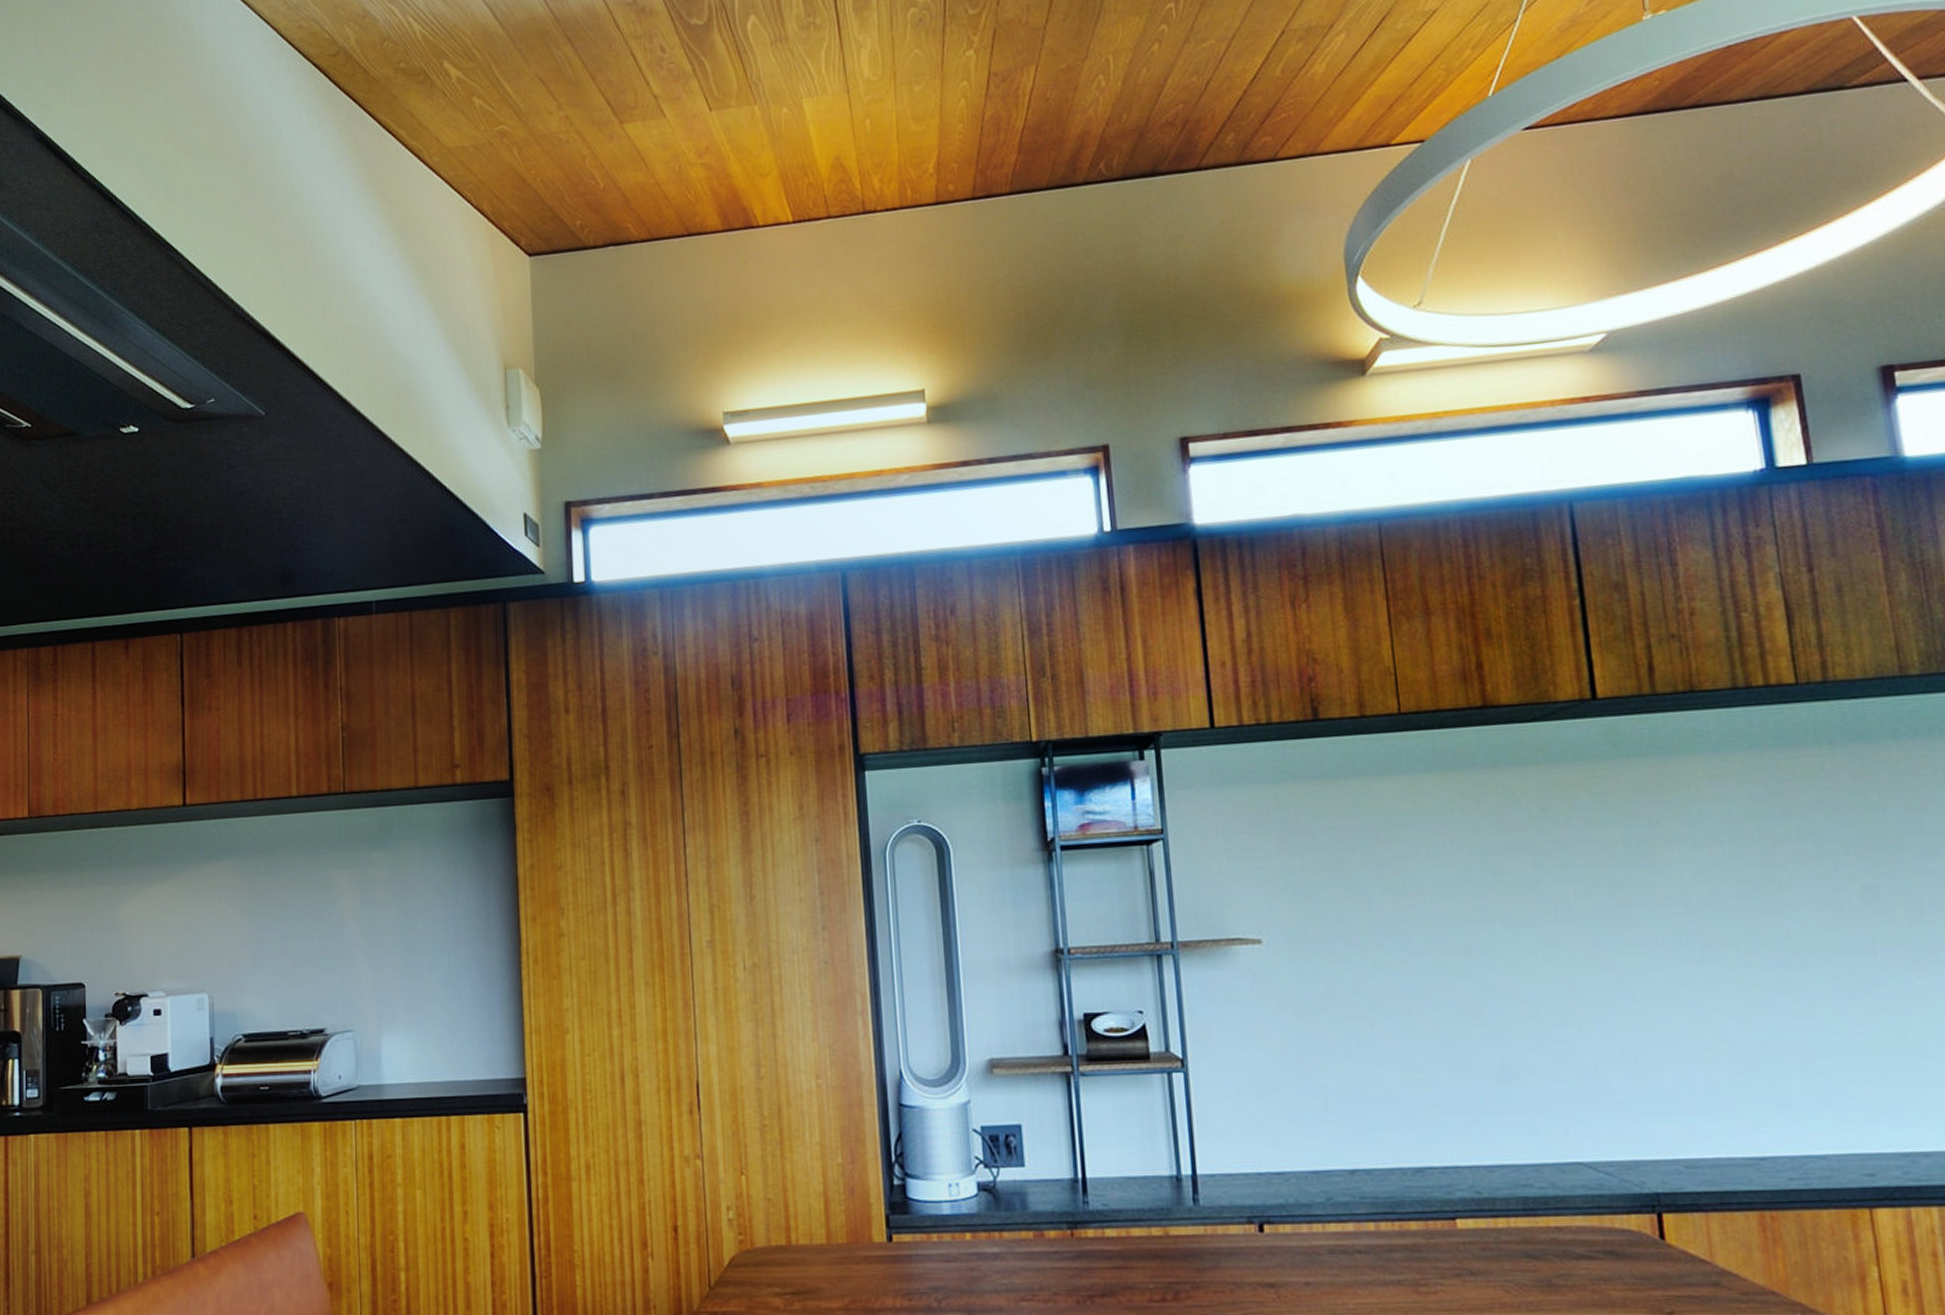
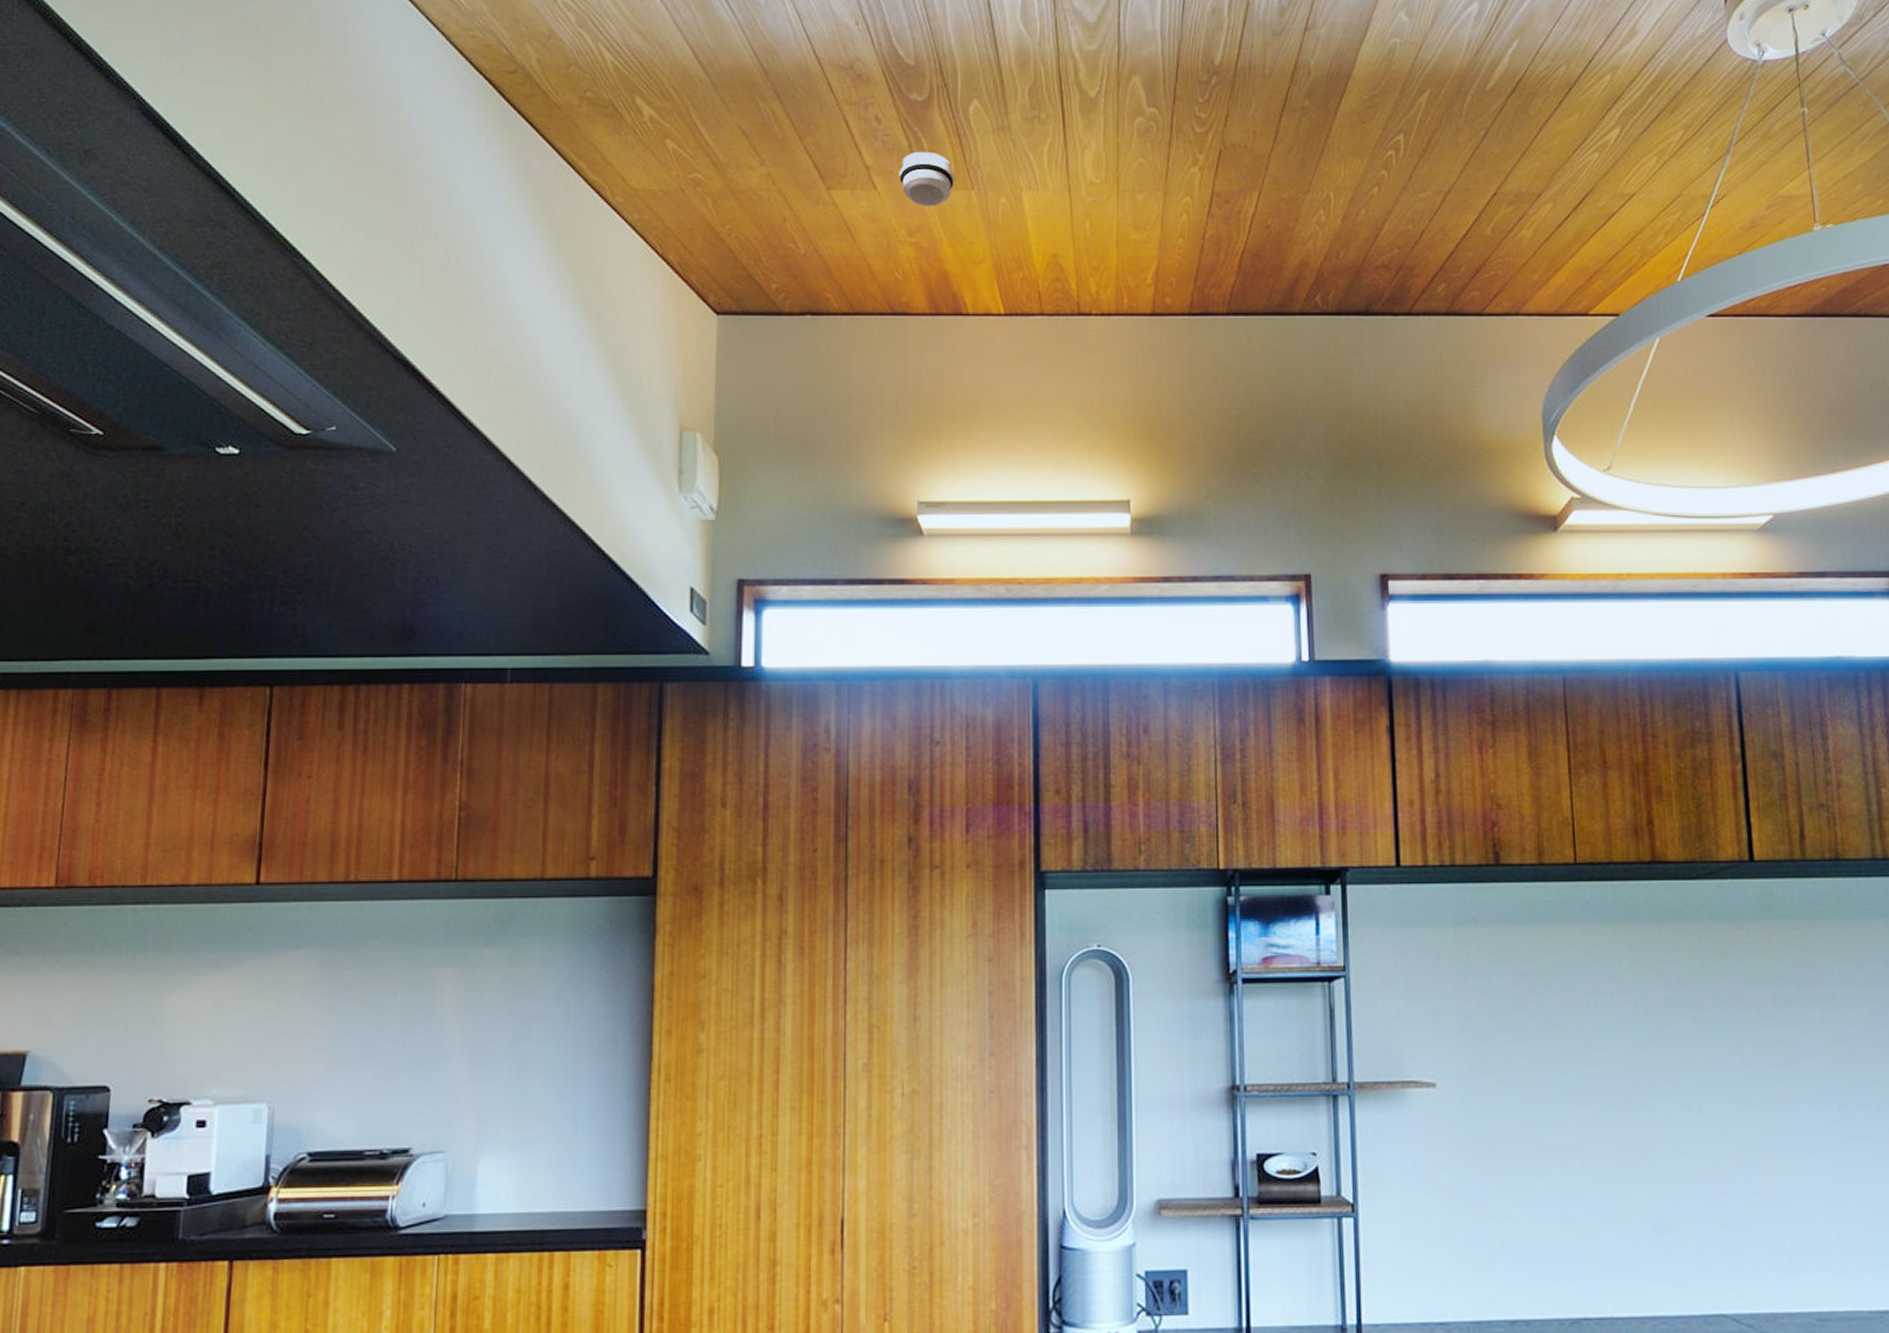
smoke detector: none [685,73,737,128] -> present [899,151,954,207]

